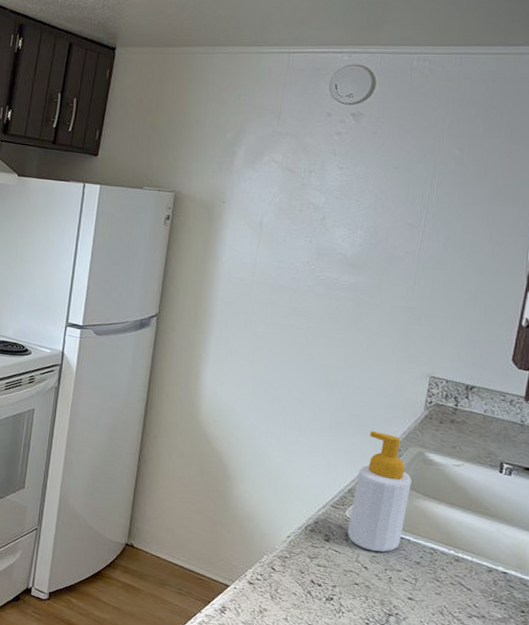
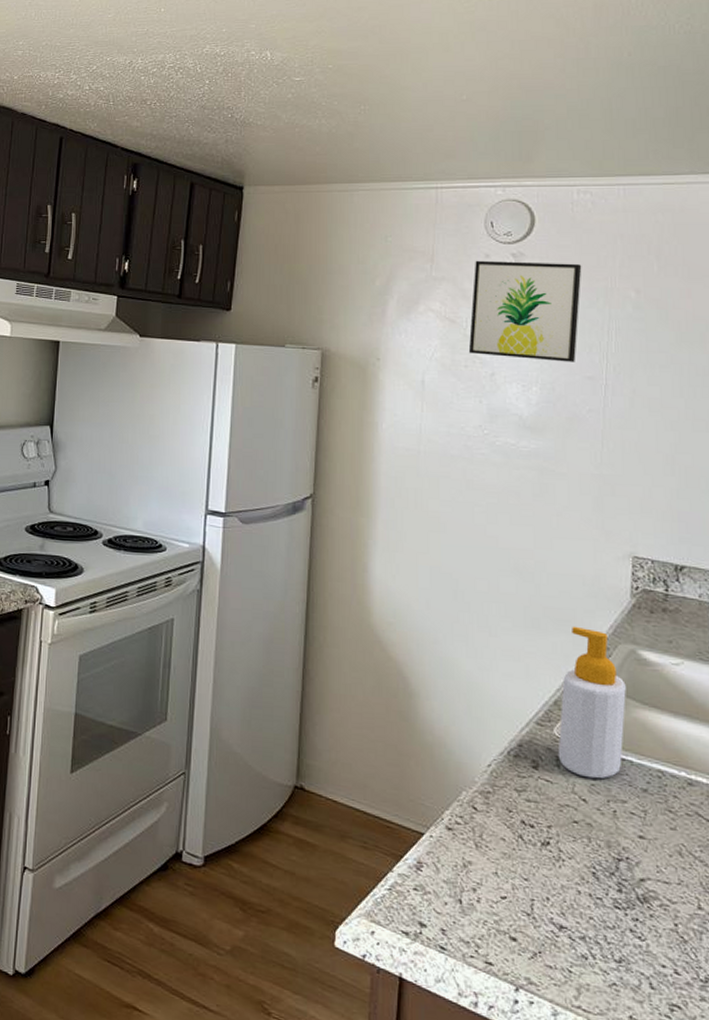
wall art: none [304,118,414,211] -> present [468,260,582,362]

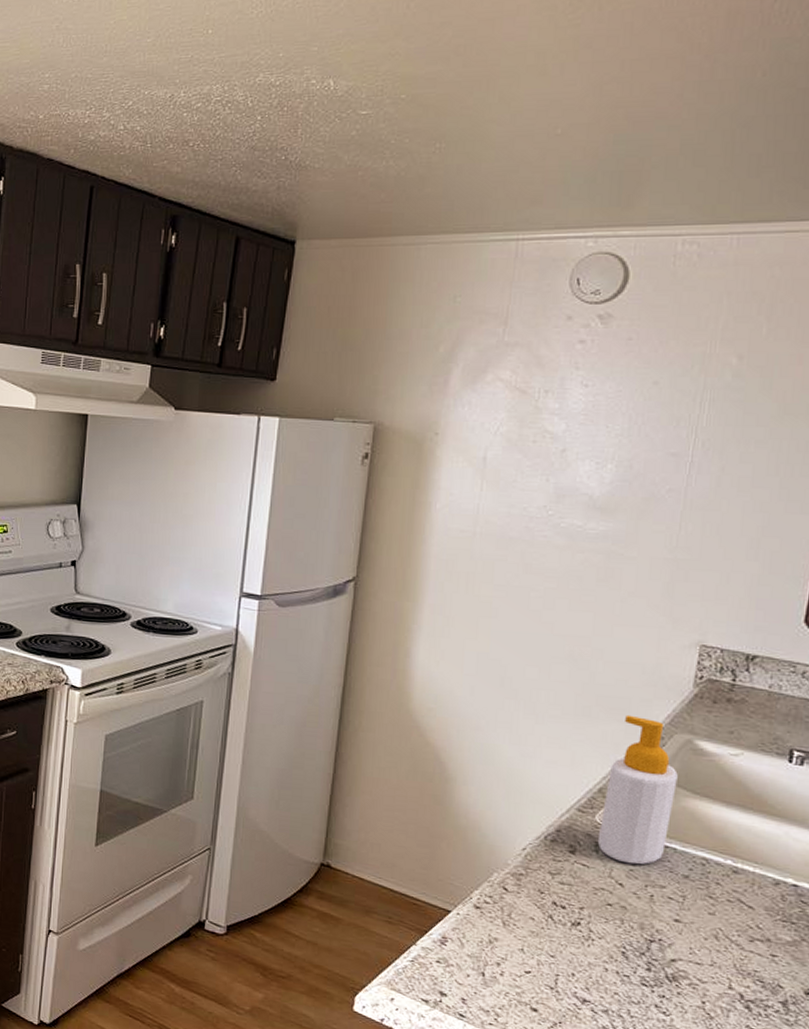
wall art: present [468,260,582,362] -> none [538,323,679,437]

